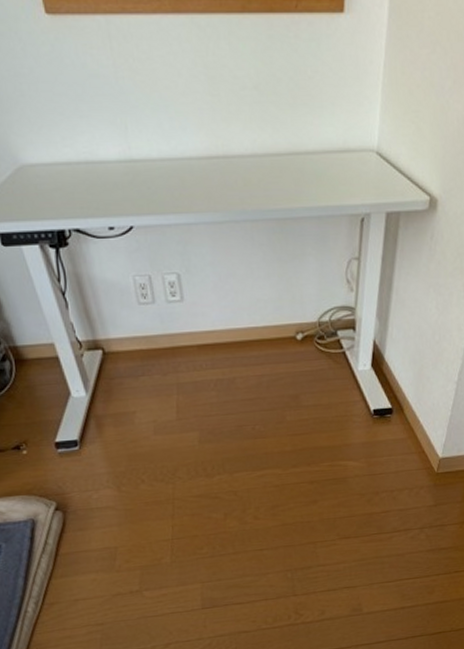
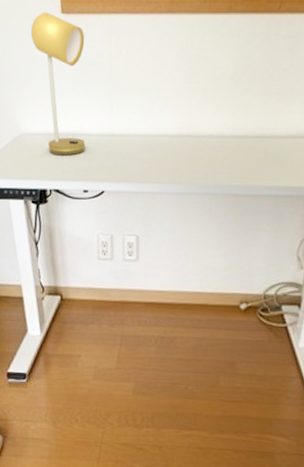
desk lamp: none [9,12,103,189] -> present [30,12,86,156]

